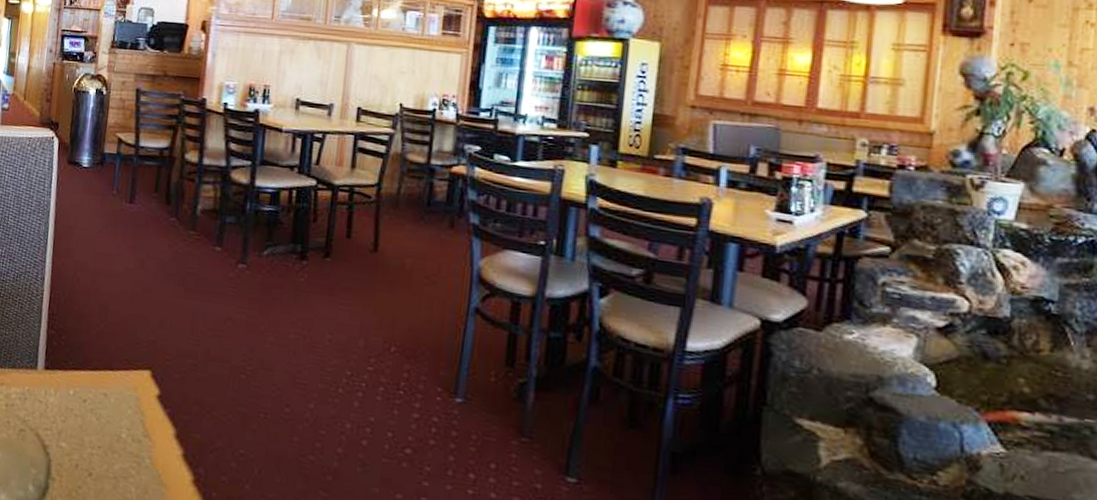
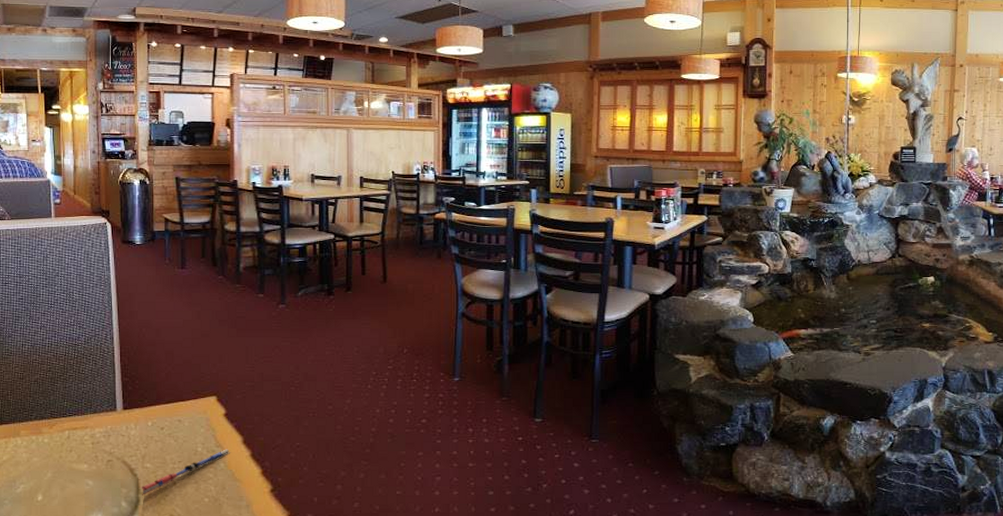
pen: none [52,441,159,482] -> present [141,449,230,495]

